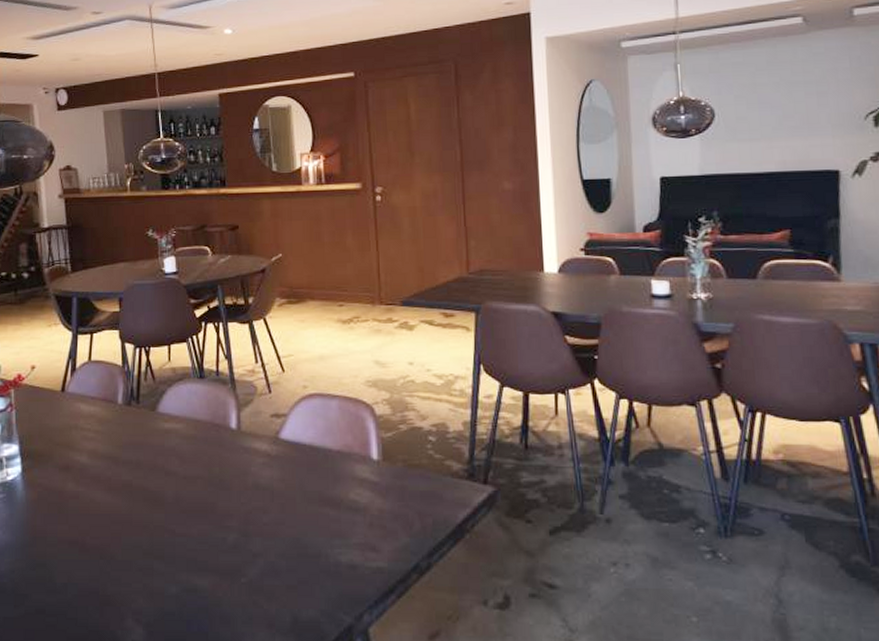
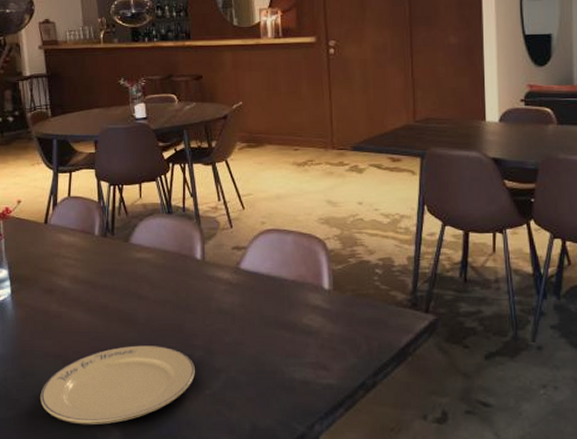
plate: none [53,528,229,623] -> present [40,345,195,425]

